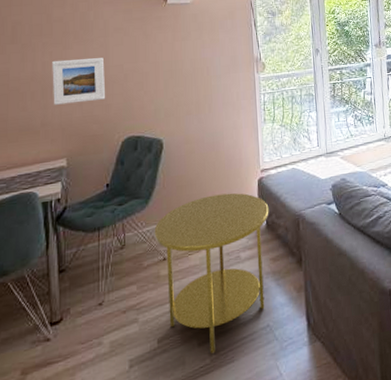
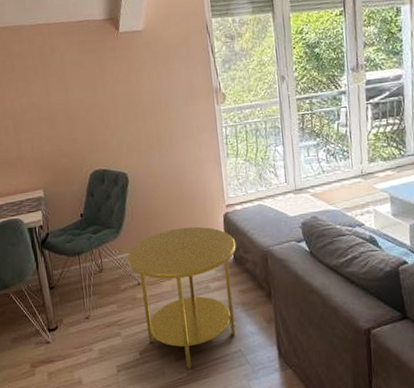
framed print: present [52,58,106,105] -> none [19,92,71,140]

